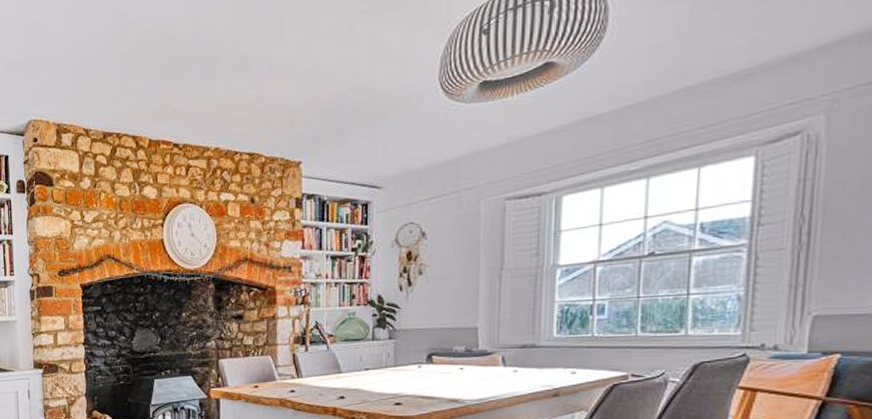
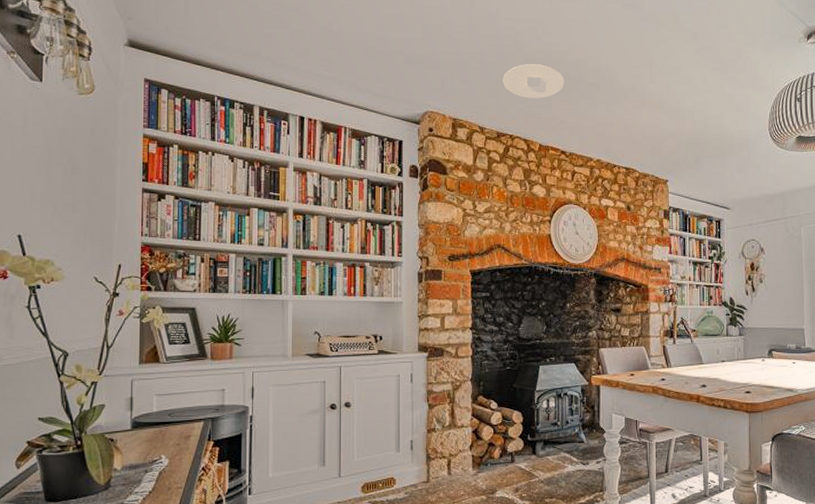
recessed light: none [107,46,177,89] -> present [502,64,565,99]

